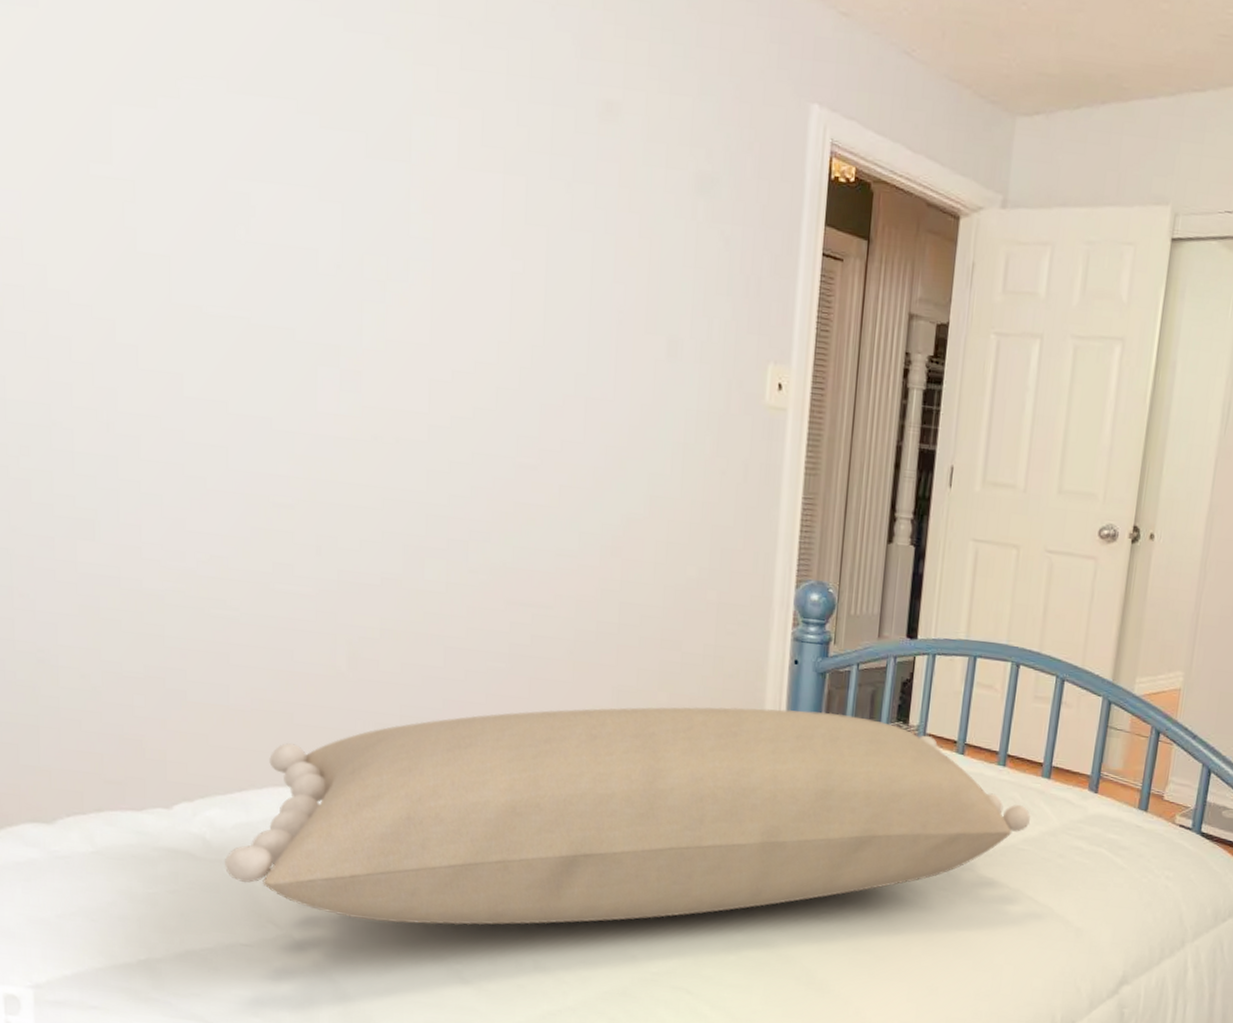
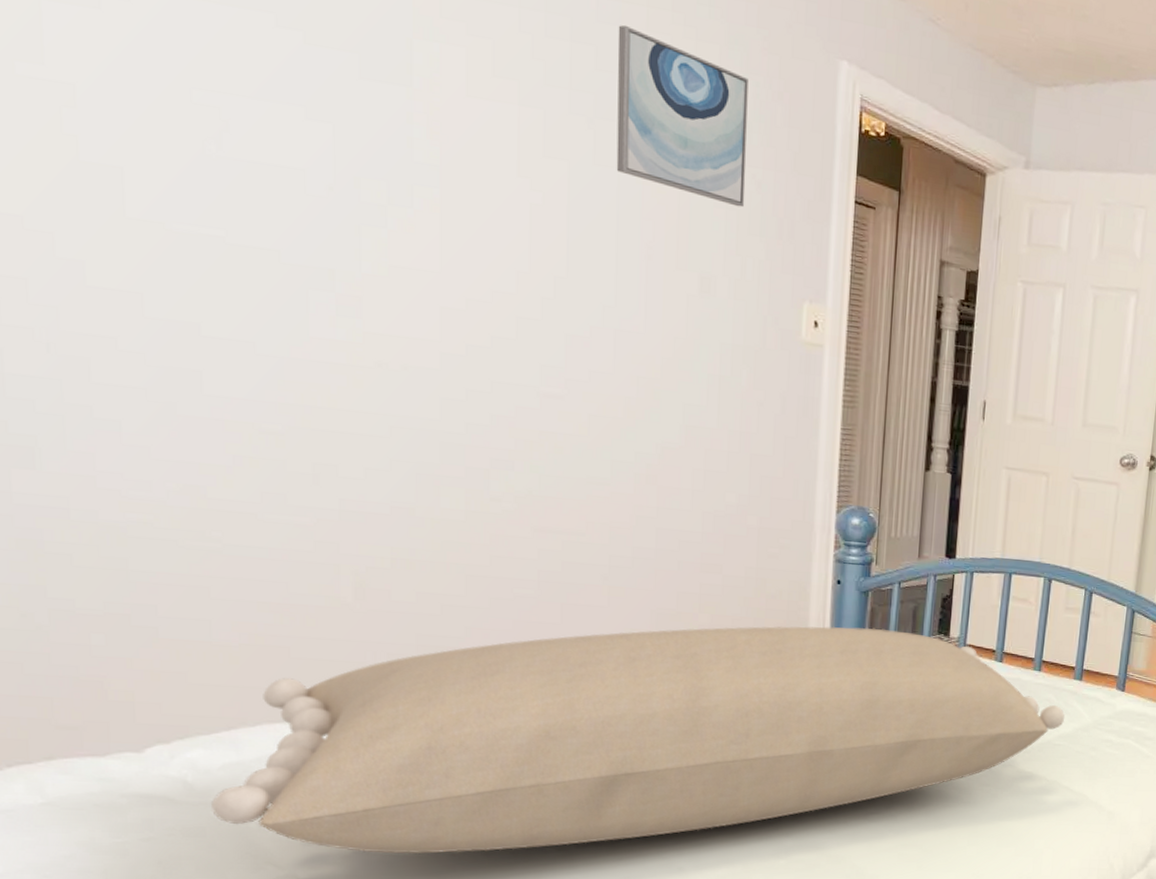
wall art: none [591,84,720,266] -> present [616,24,749,208]

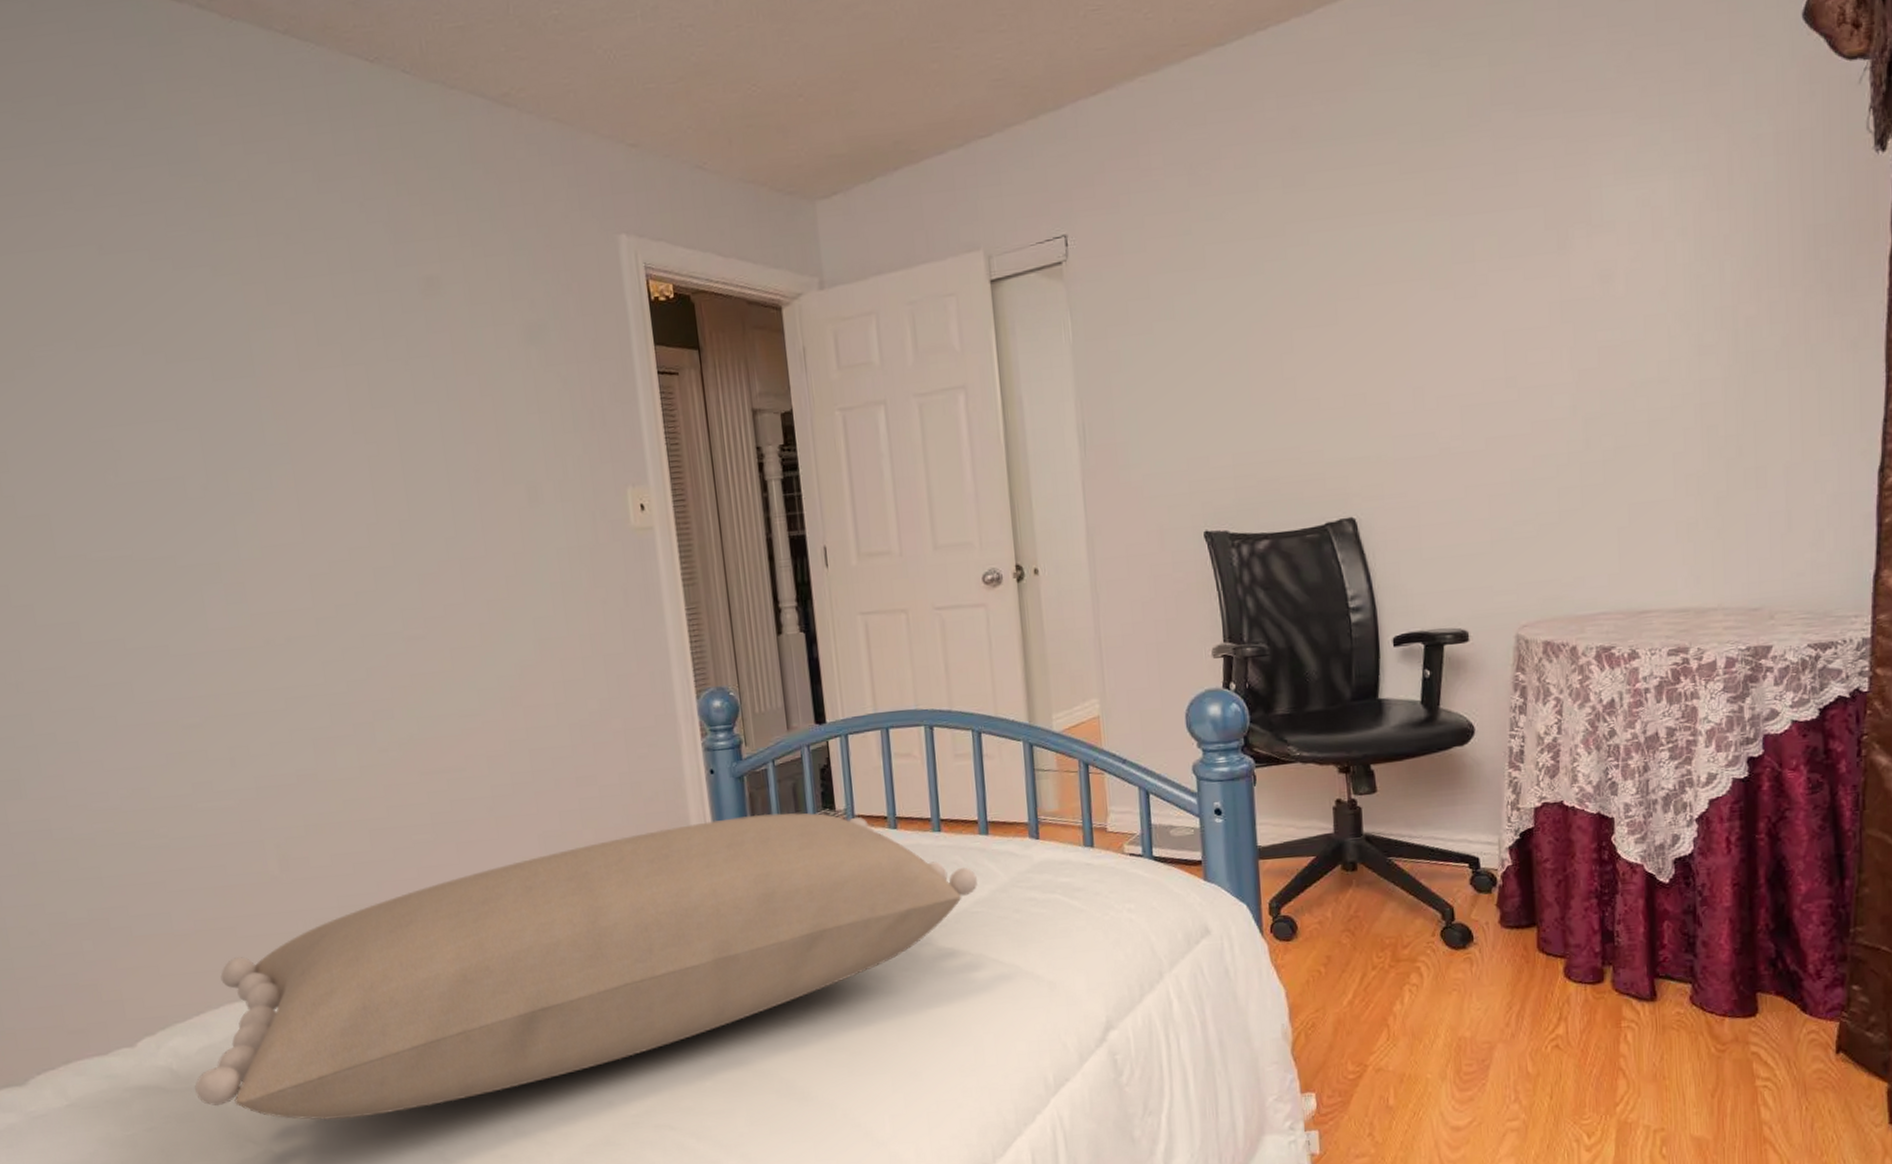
wall art: present [616,24,749,208] -> none [415,262,555,409]

